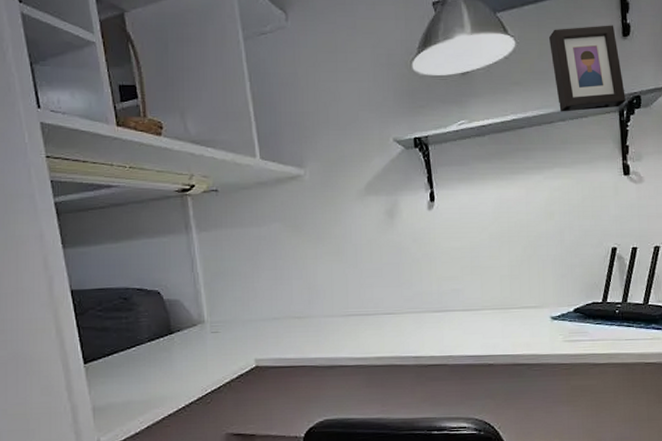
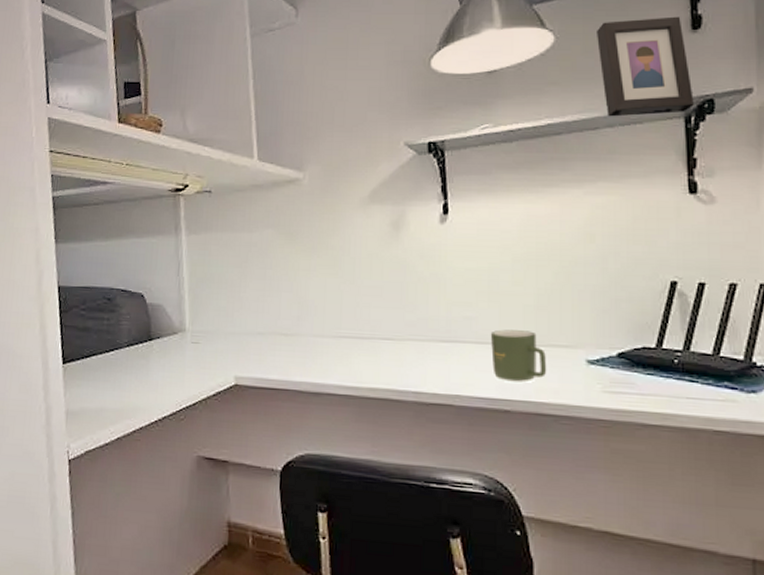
mug: none [474,297,521,340] -> present [490,329,547,383]

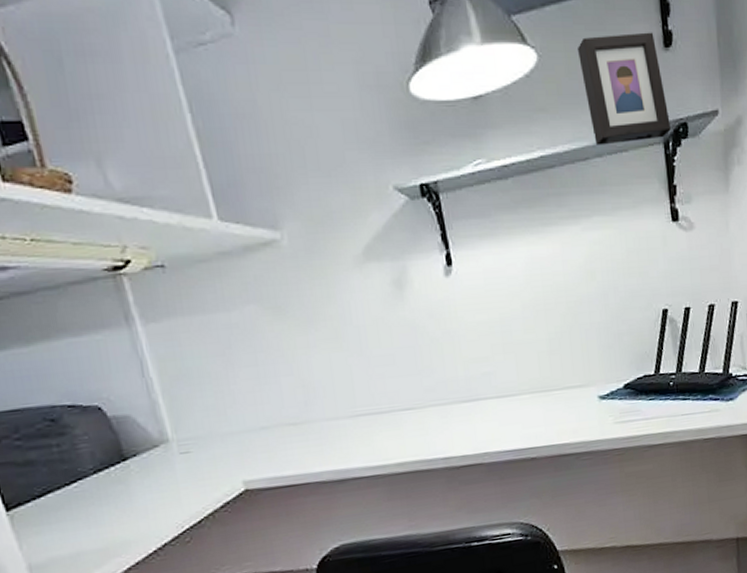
mug: present [490,329,547,383] -> none [509,377,565,431]

